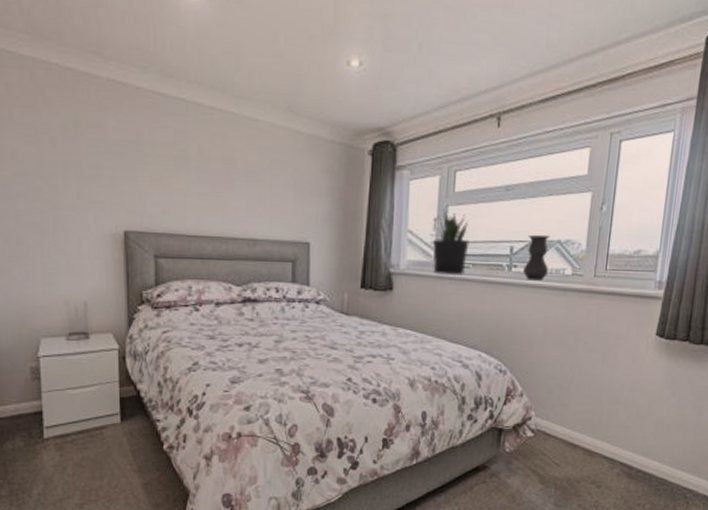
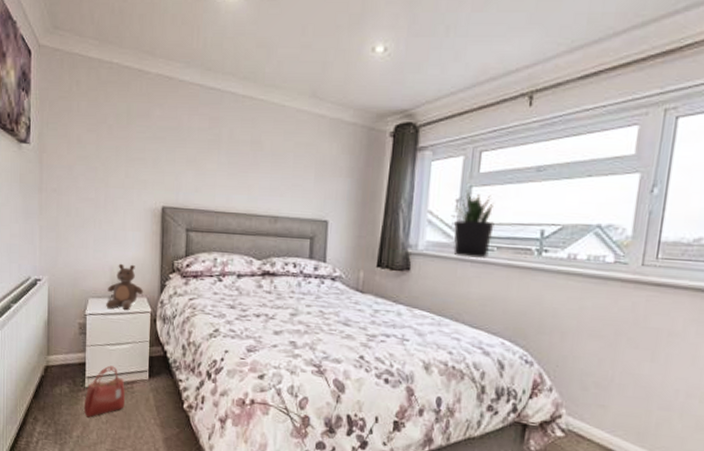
handbag: none [43,412,94,472] -> present [83,365,125,418]
teddy bear: none [63,296,109,348] -> present [106,263,144,310]
vase: present [523,234,551,281] -> none [555,218,589,268]

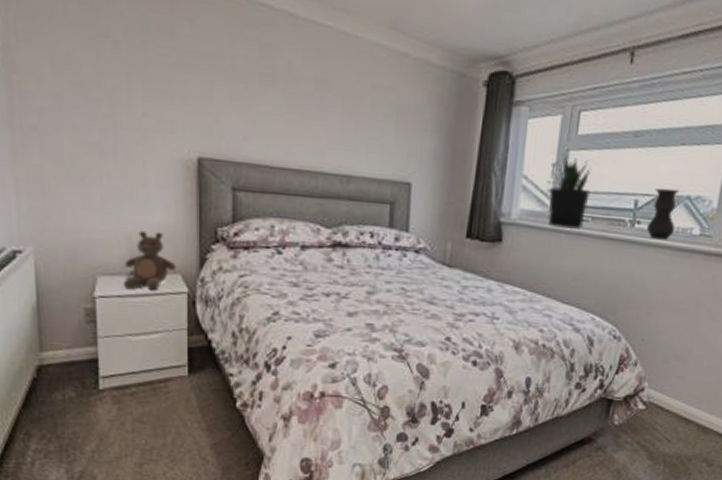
handbag: present [83,365,125,418] -> none [98,361,156,427]
vase: none [555,218,589,268] -> present [647,188,680,240]

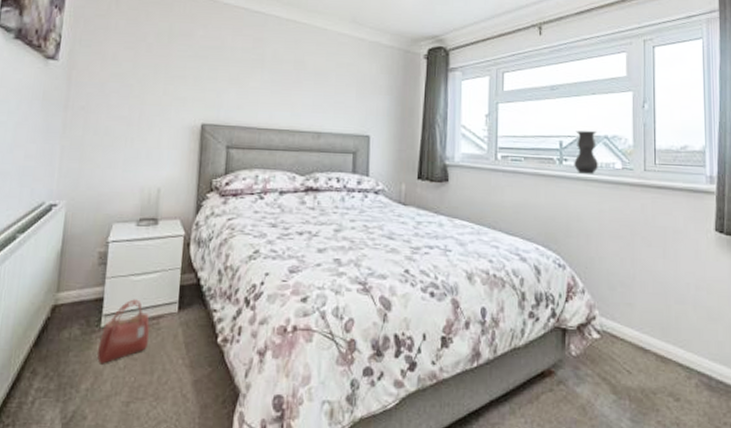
handbag: none [98,361,156,427] -> present [97,299,150,364]
teddy bear: present [124,230,177,290] -> none [133,183,178,234]
planter: present [548,153,591,231] -> none [485,106,520,169]

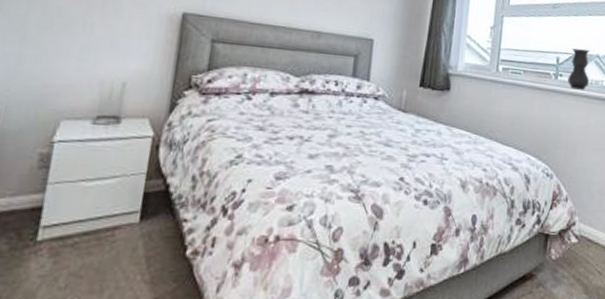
handbag: present [97,299,150,364] -> none [29,208,102,284]

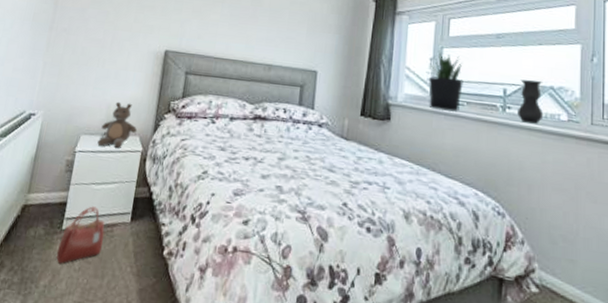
handbag: none [29,208,102,284] -> present [56,206,105,264]
teddy bear: none [87,76,146,134] -> present [97,101,138,148]
planter: none [488,19,522,81] -> present [428,50,464,113]

